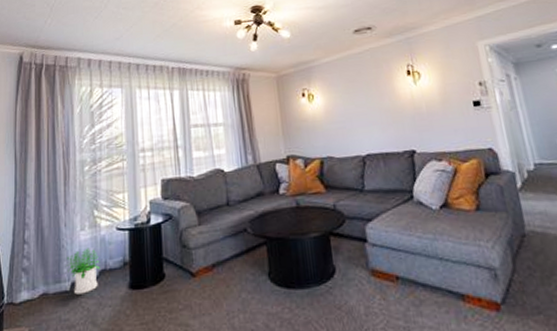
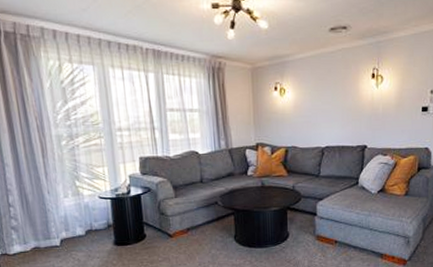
potted plant: present [66,248,100,295] -> none [53,212,87,249]

